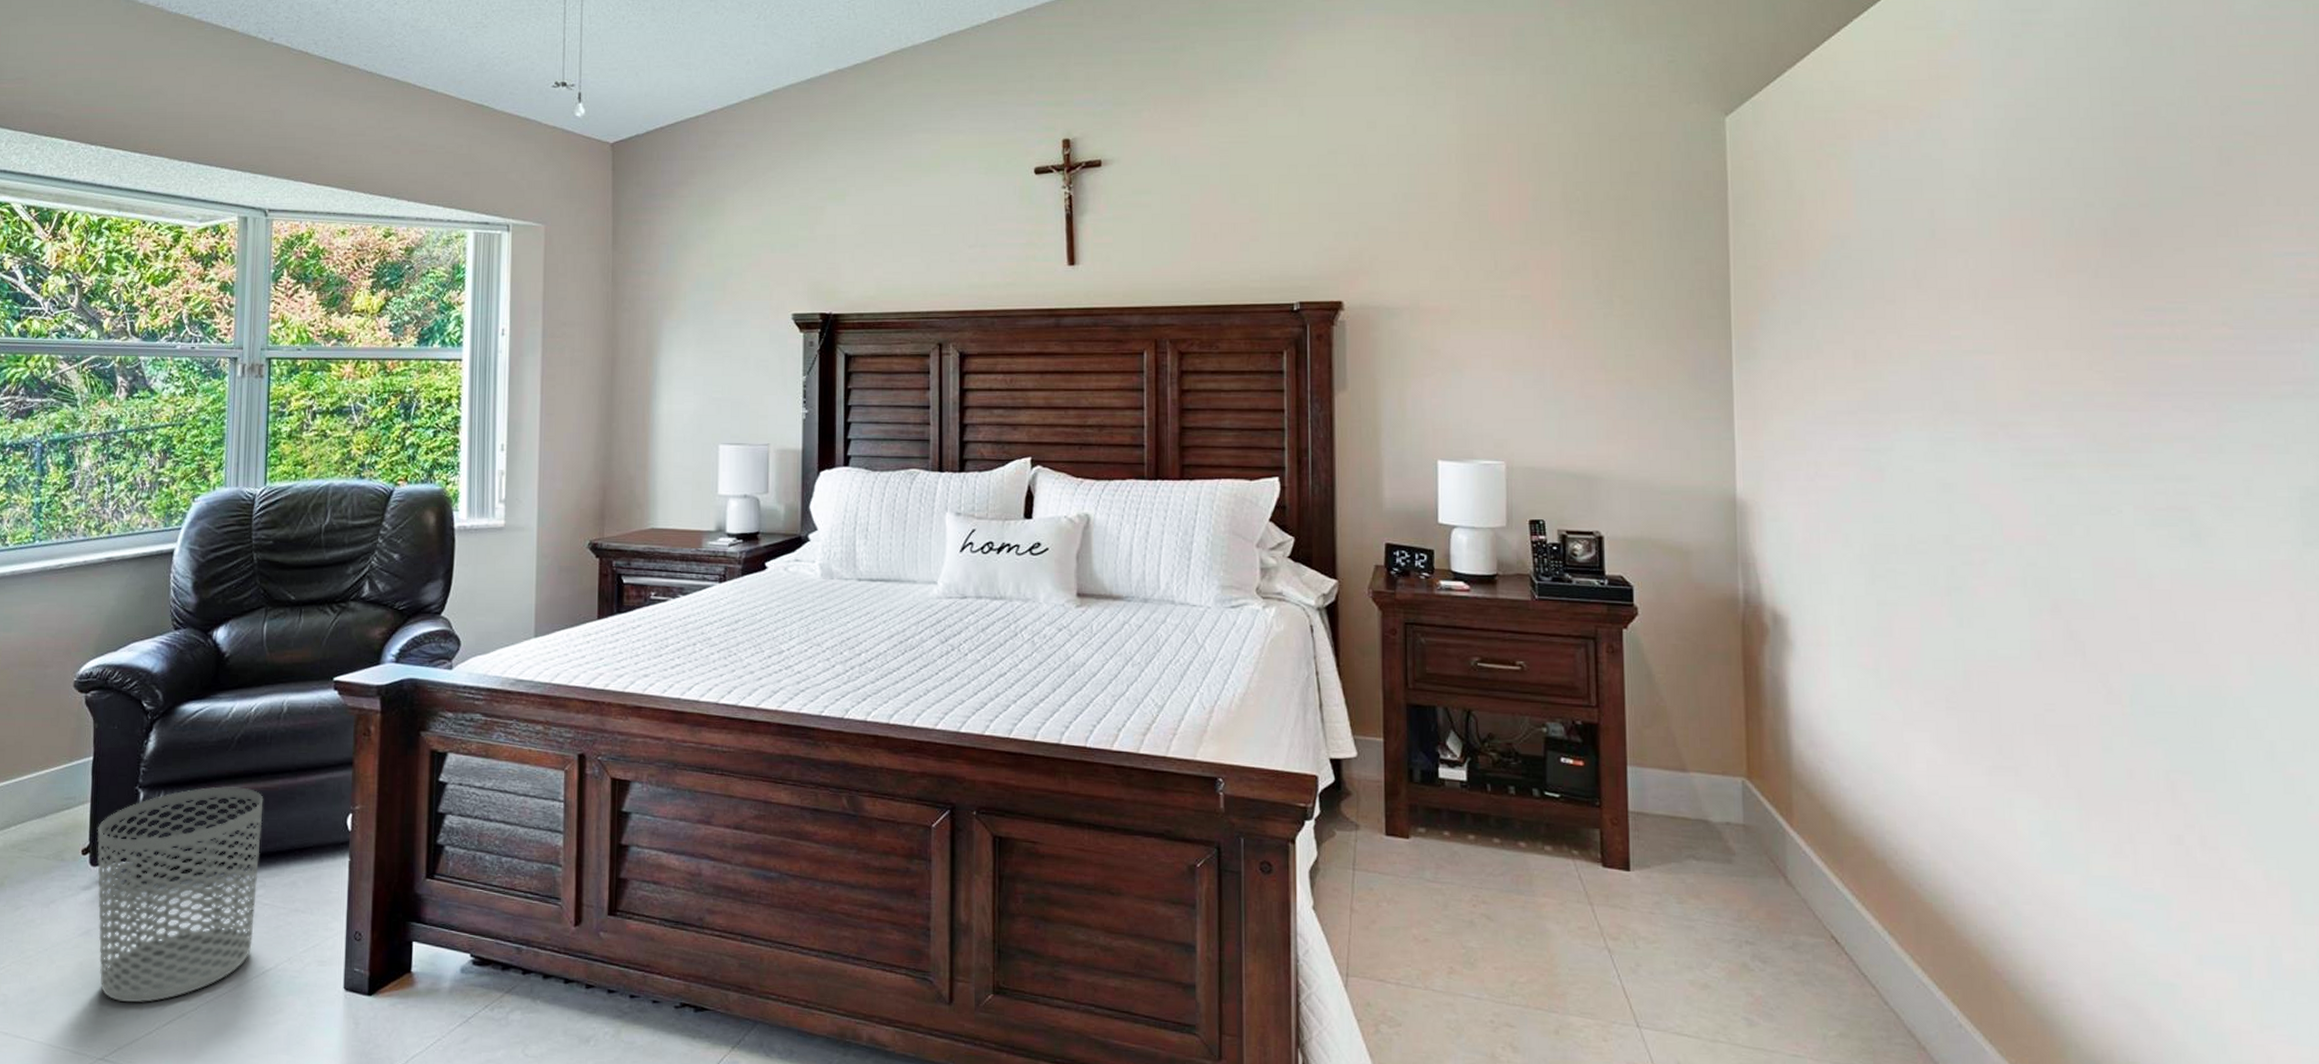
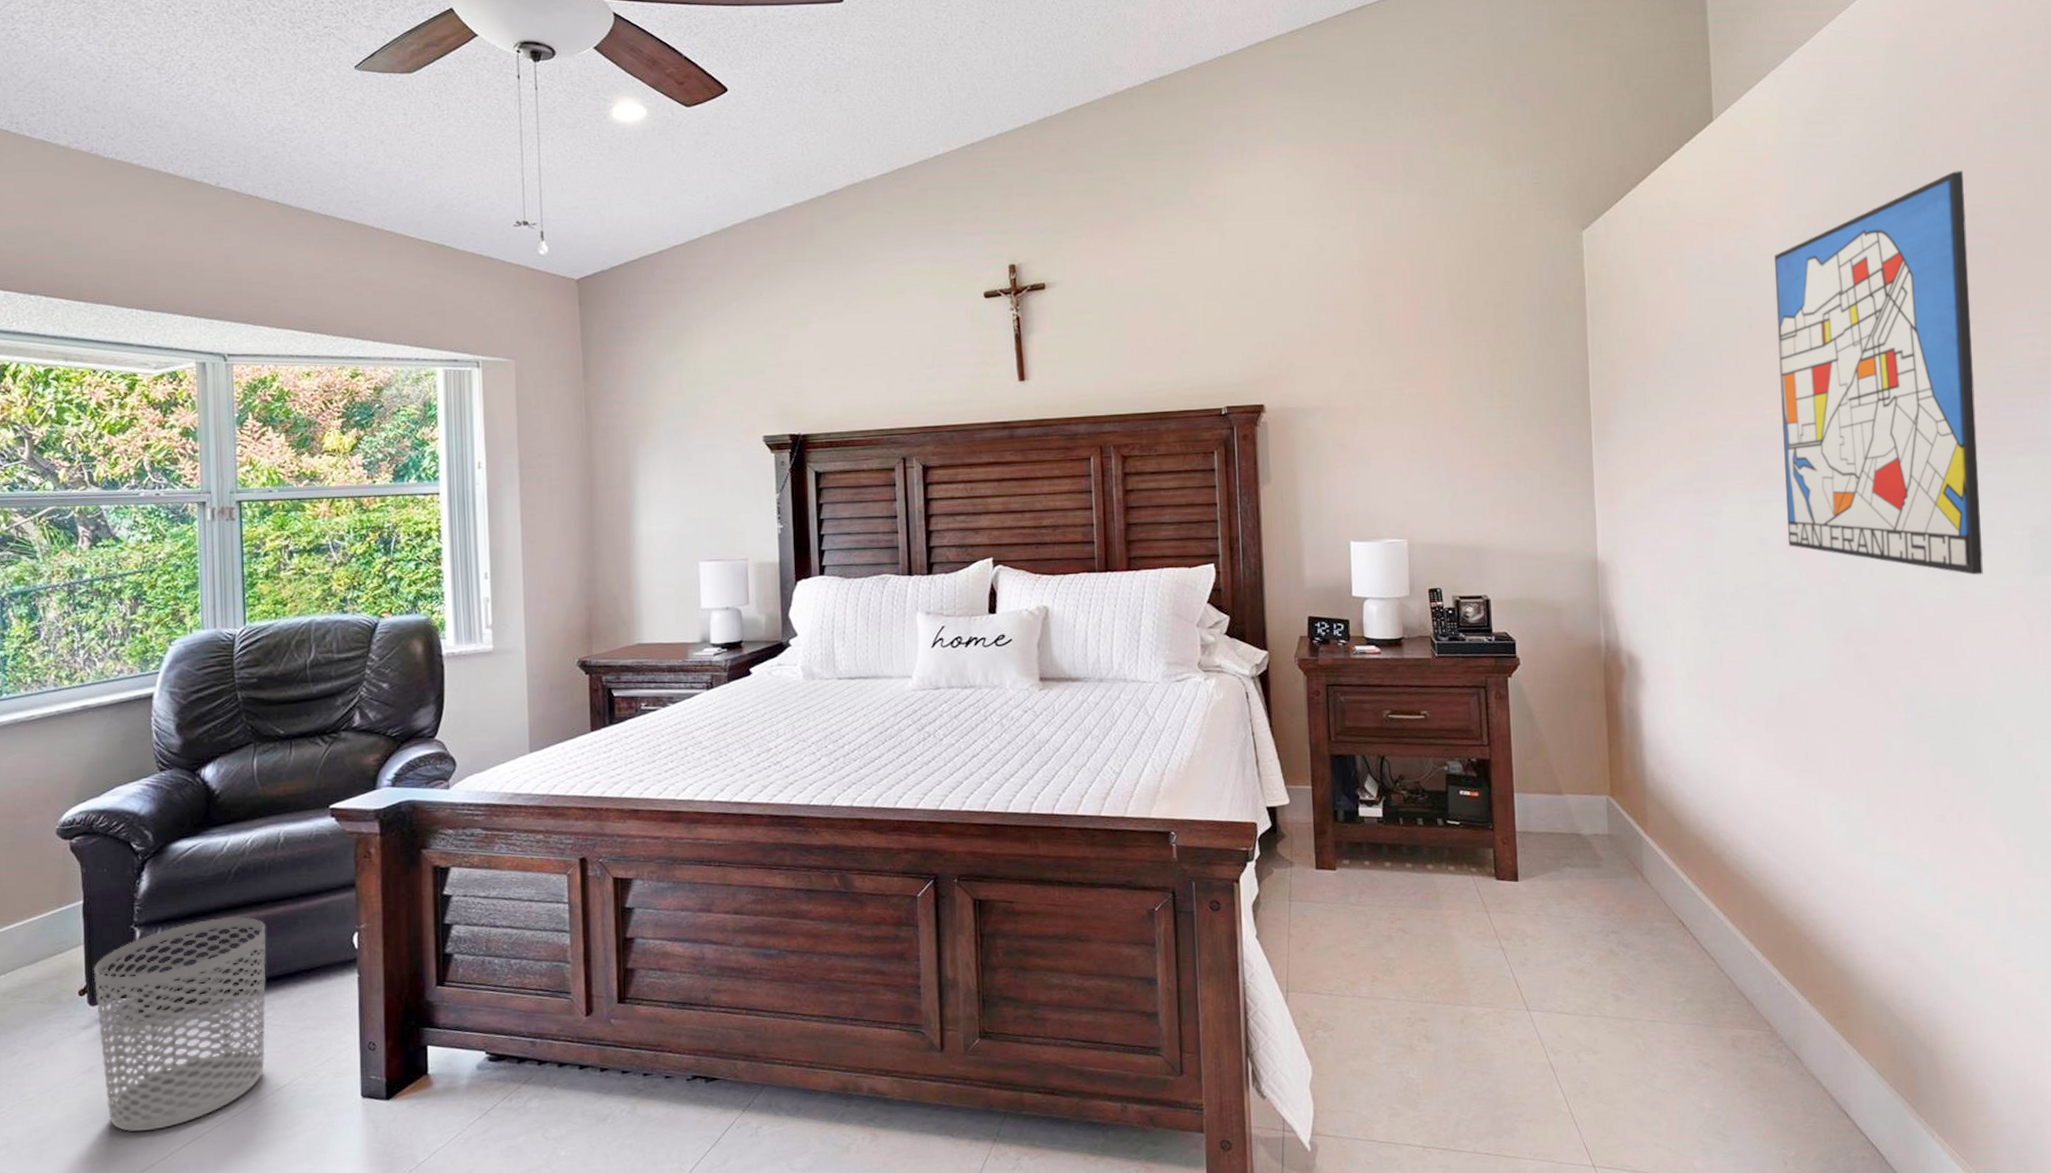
wall art: none [1964,55,2236,543] -> present [1774,171,1983,575]

